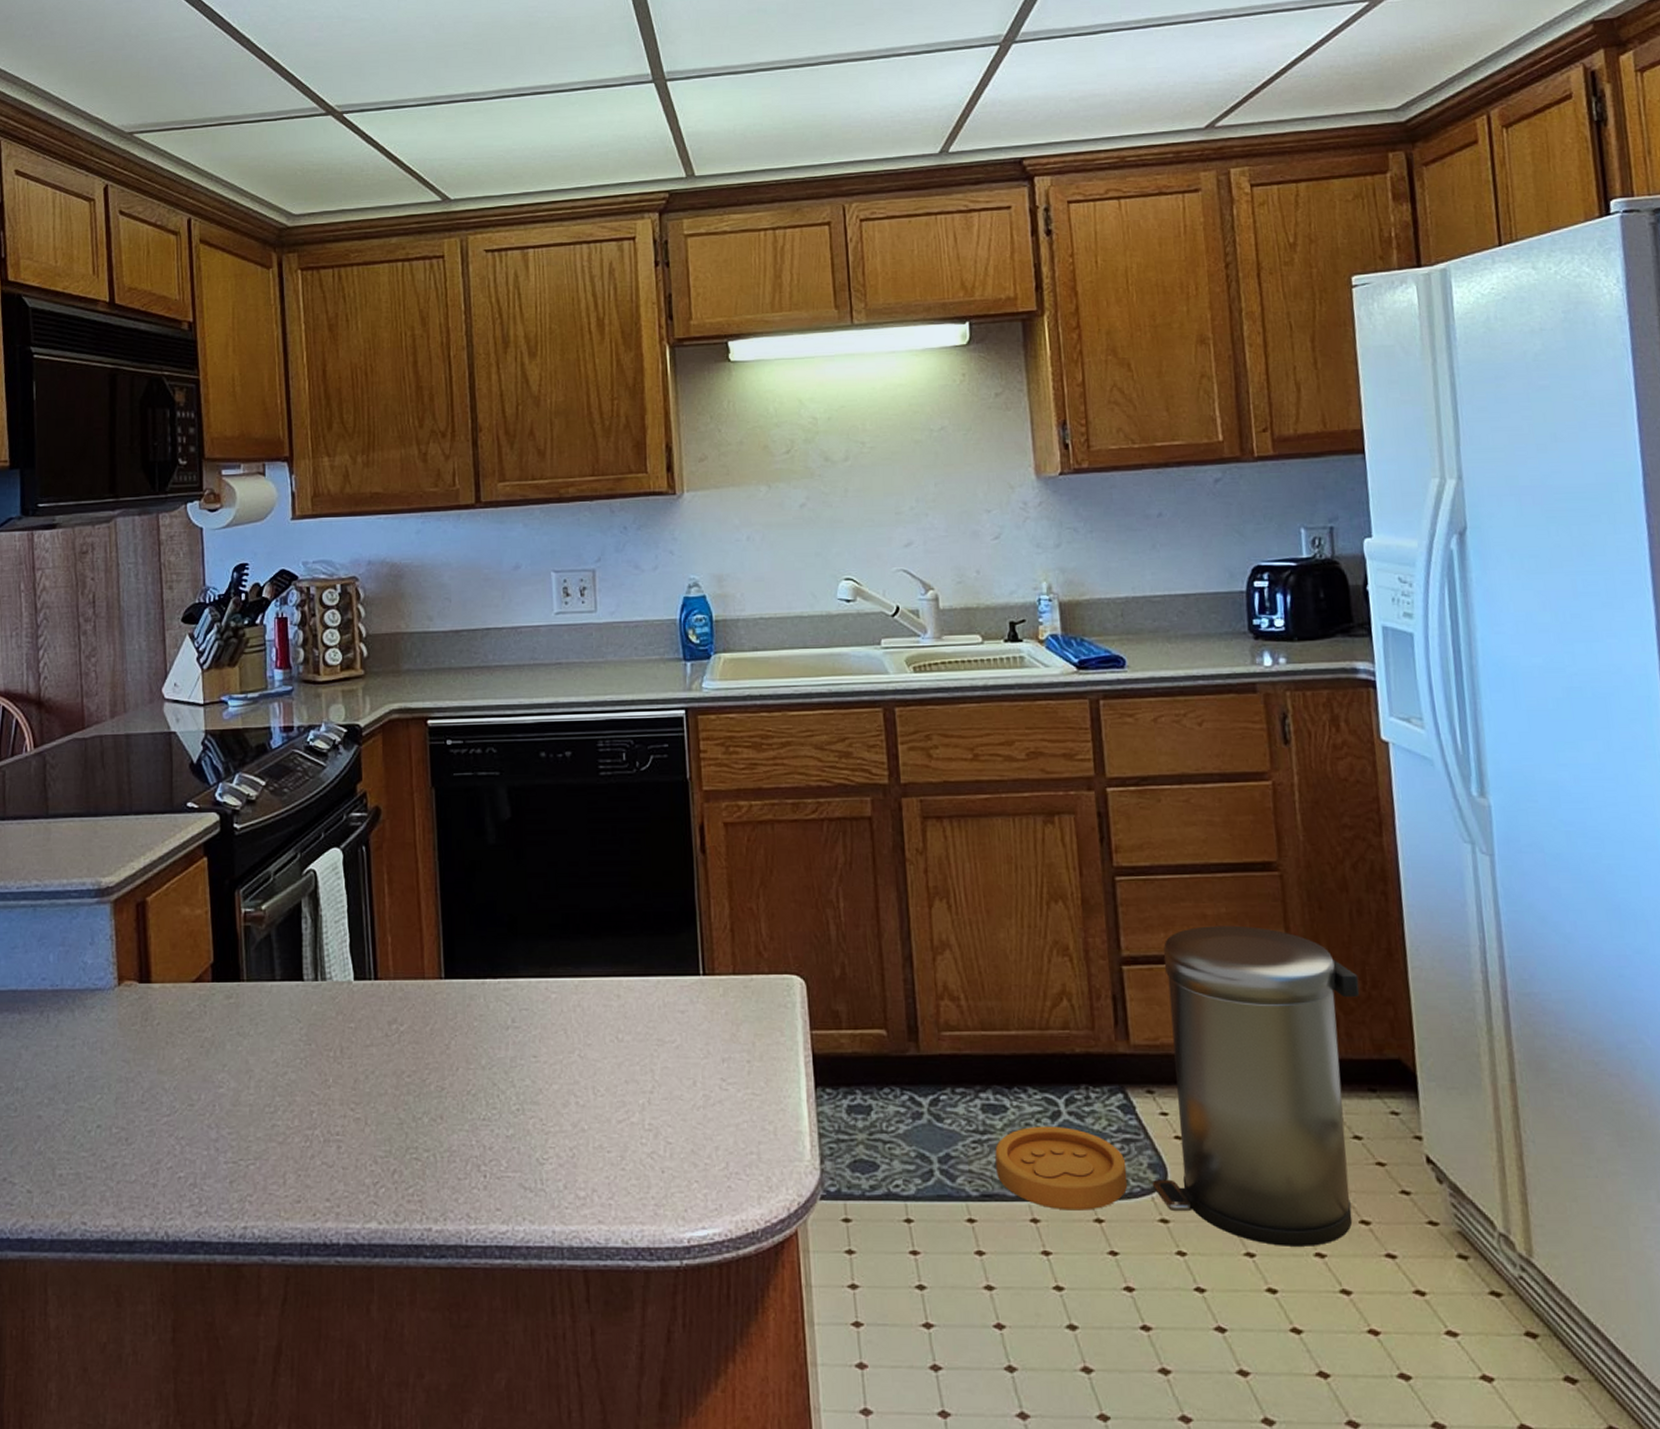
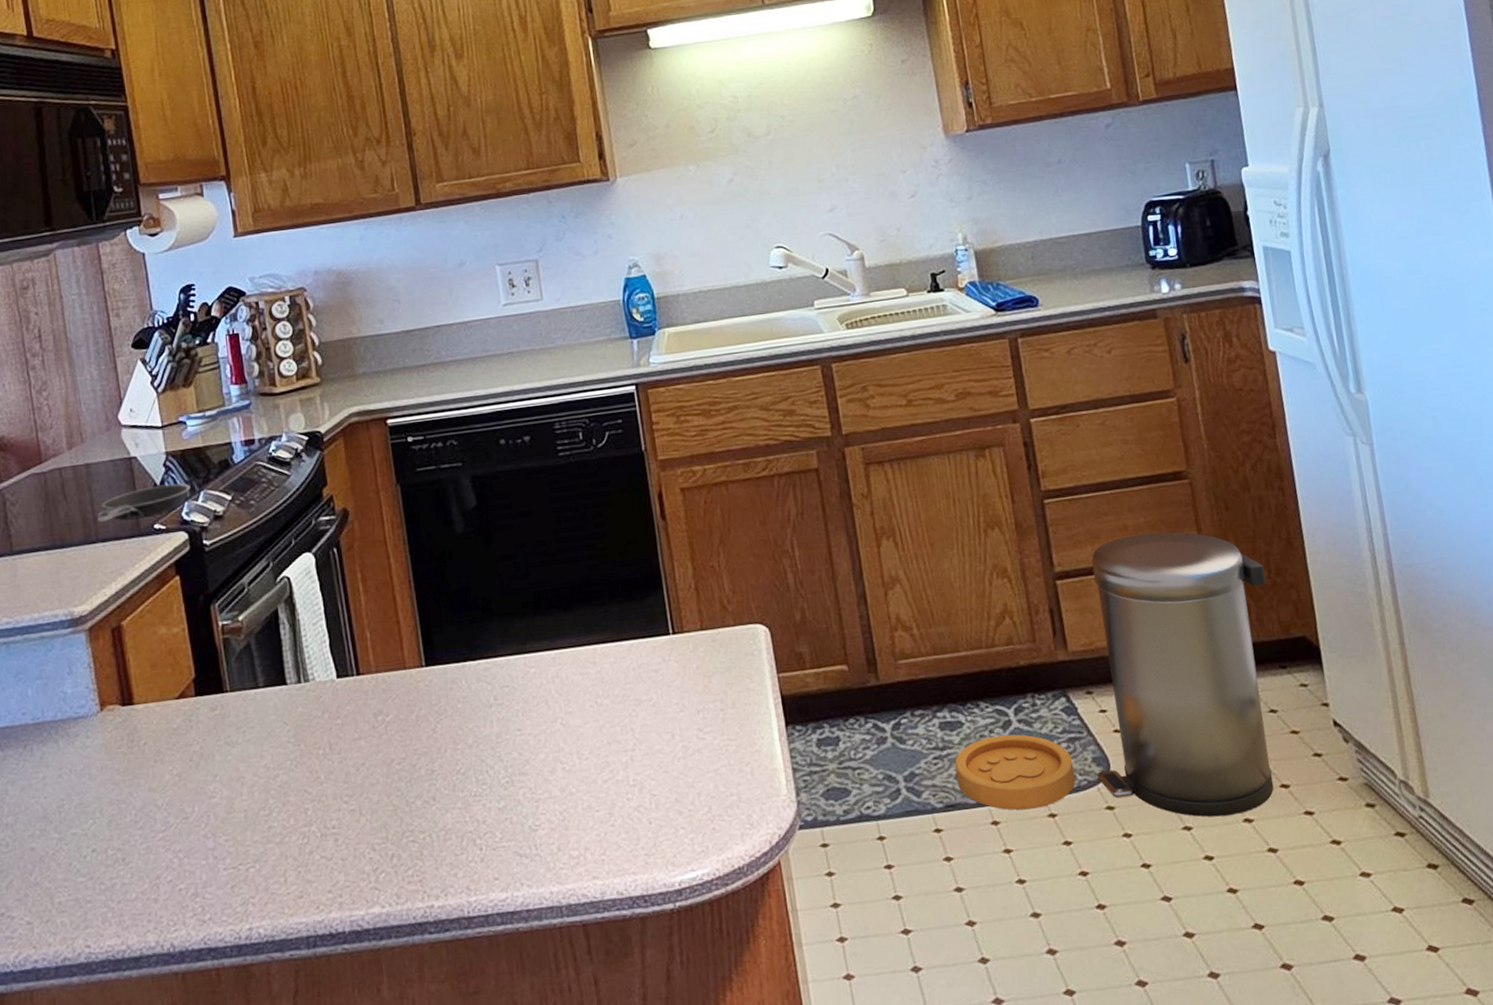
frying pan: none [133,763,226,795] -> present [97,483,190,522]

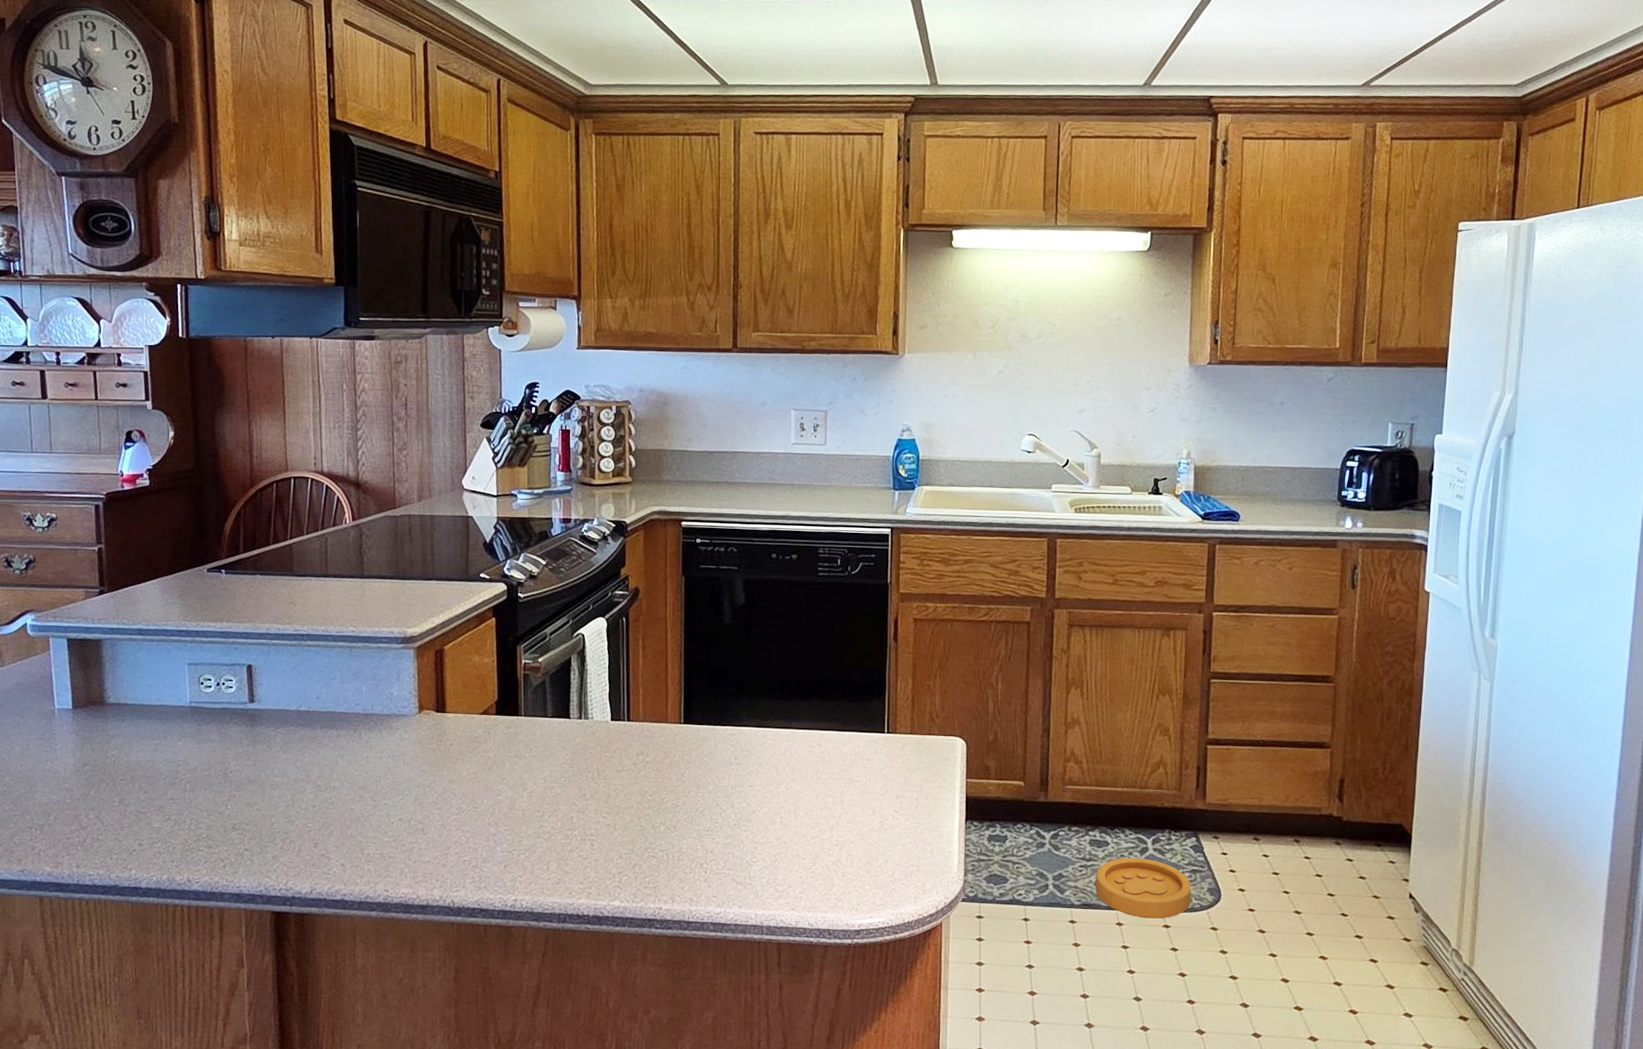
frying pan: present [97,483,190,522] -> none [435,543,514,567]
pedal bin: present [1091,532,1274,817] -> none [1208,720,1381,951]

